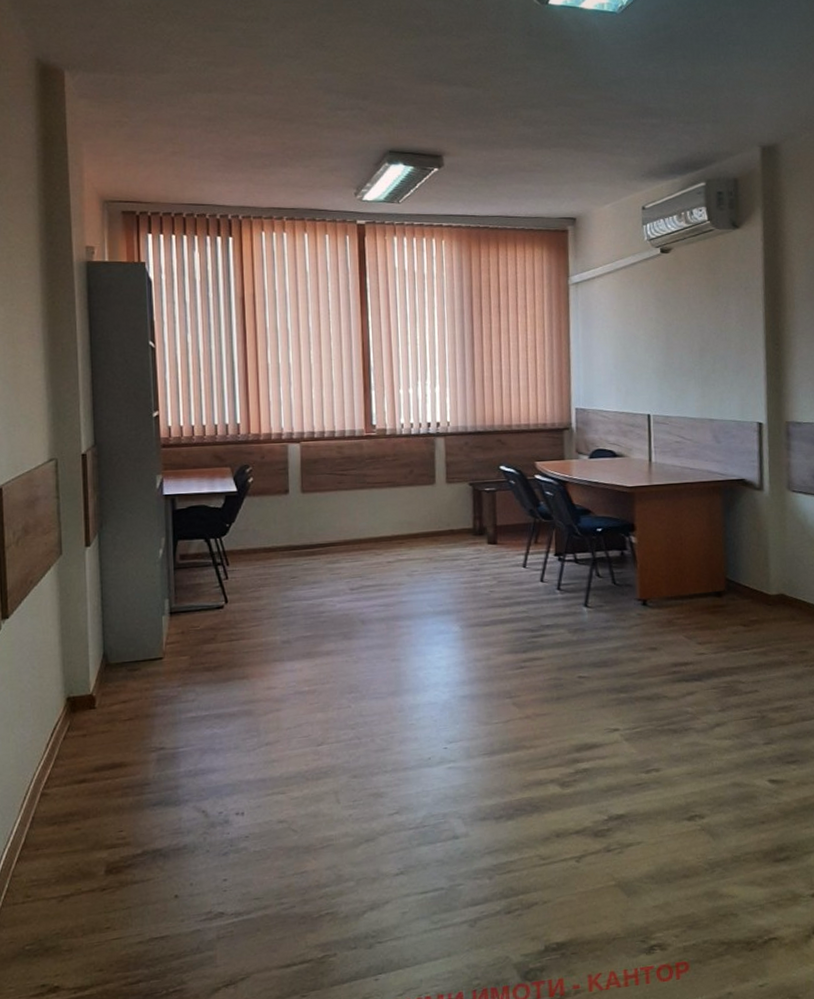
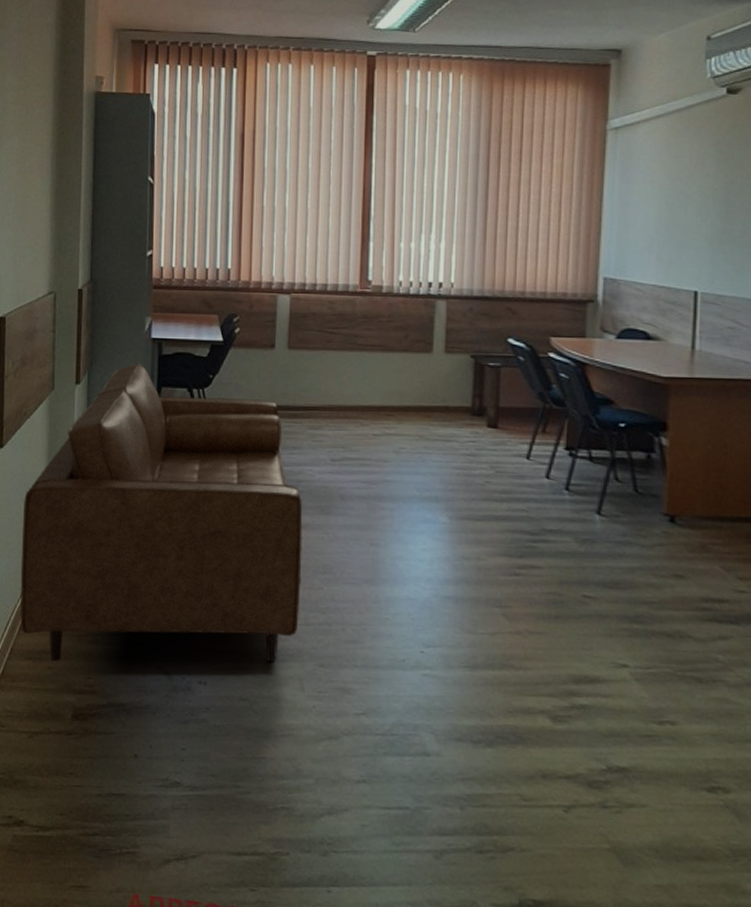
sofa: none [36,519,330,822] -> present [20,362,303,663]

